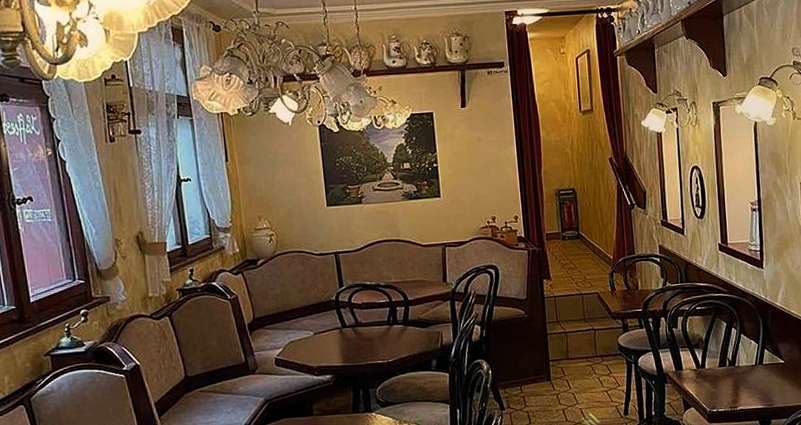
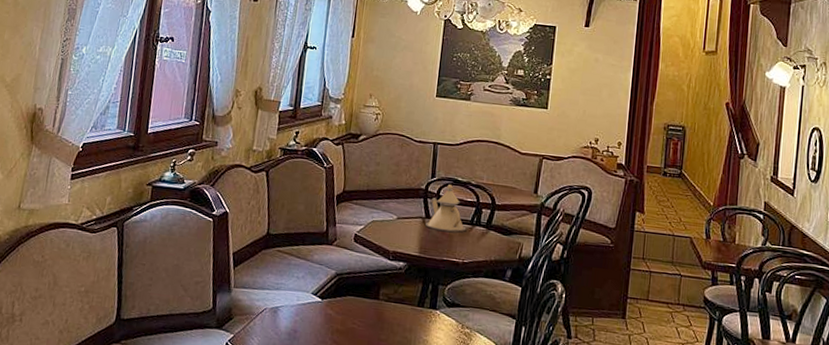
teapot: none [343,289,385,338] -> present [425,184,467,233]

